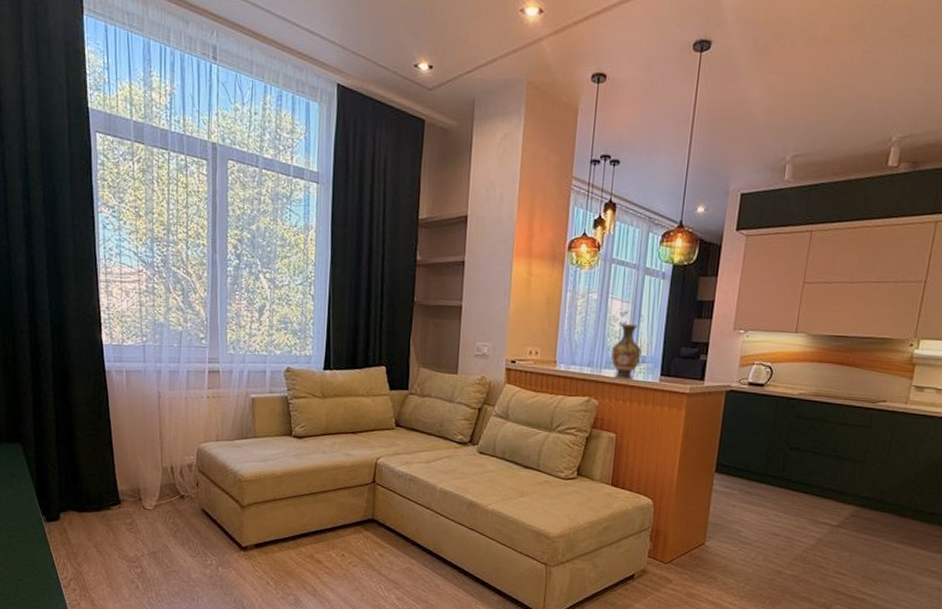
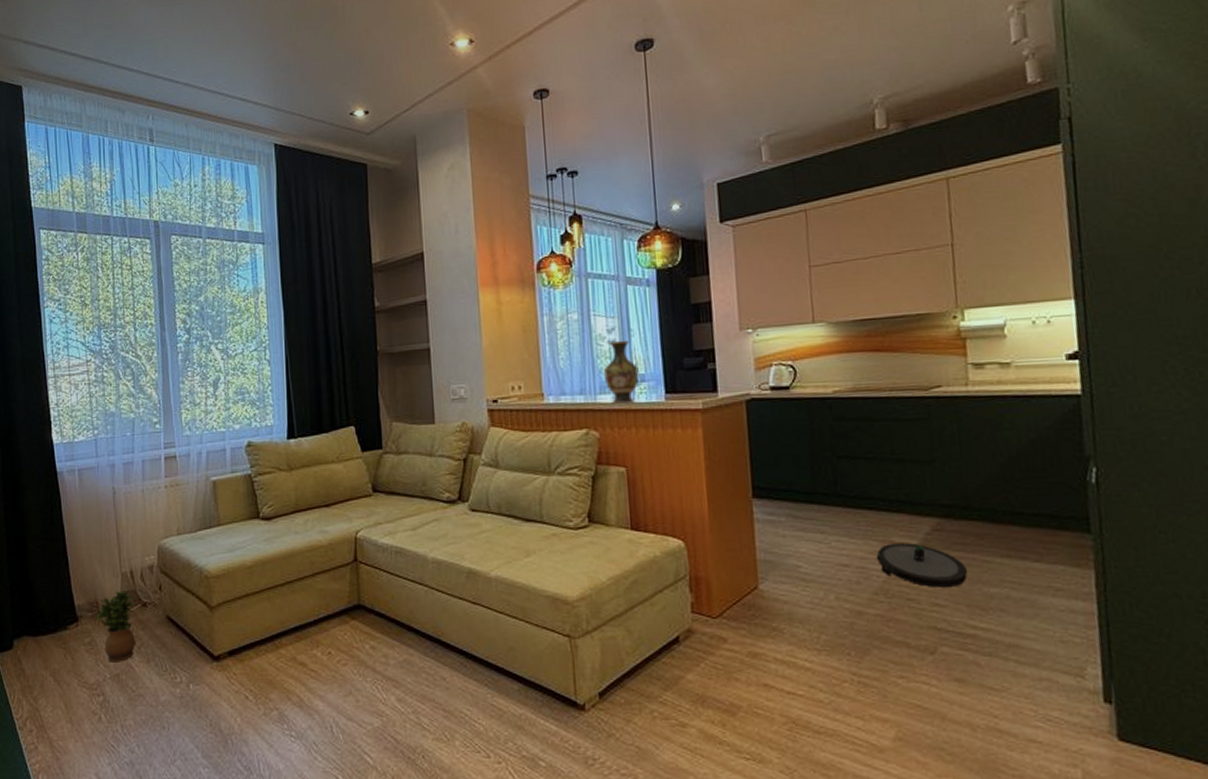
potted plant: none [137,481,173,543] -> present [96,589,136,662]
robot vacuum: none [802,522,870,561] -> present [876,543,968,587]

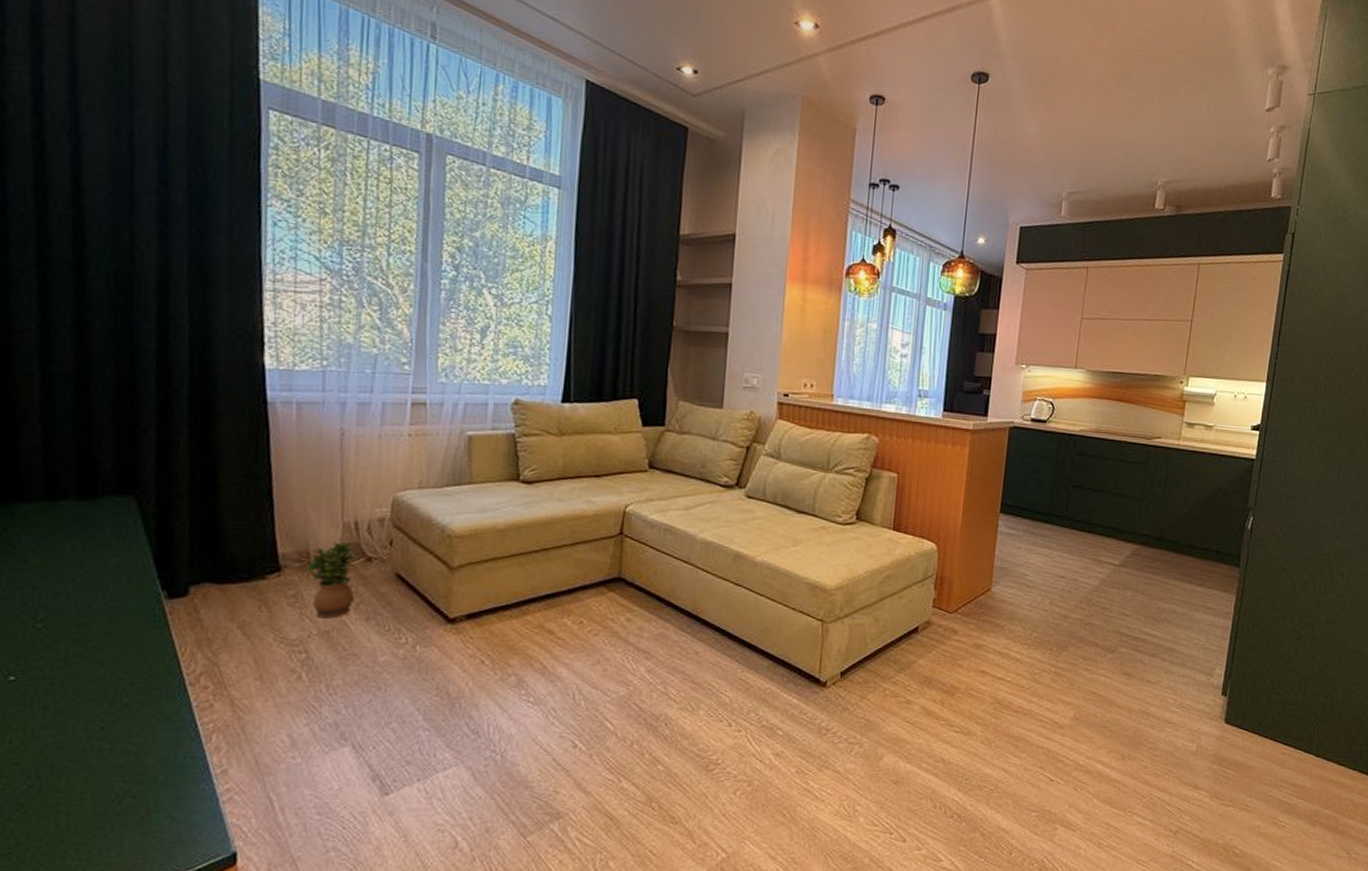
vase: present [603,340,639,404] -> none [891,355,924,416]
robot vacuum: present [876,543,968,587] -> none [1086,562,1151,601]

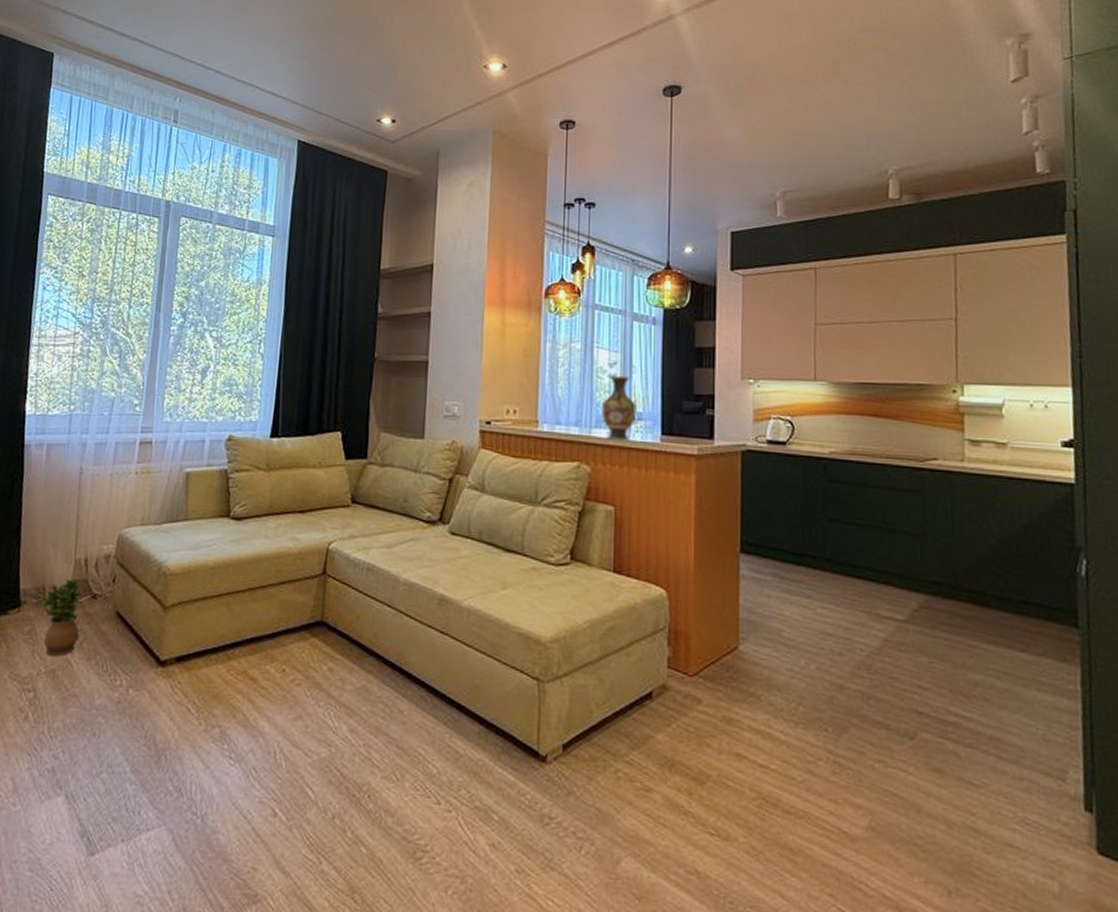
vase: none [891,355,924,416] -> present [601,375,637,441]

